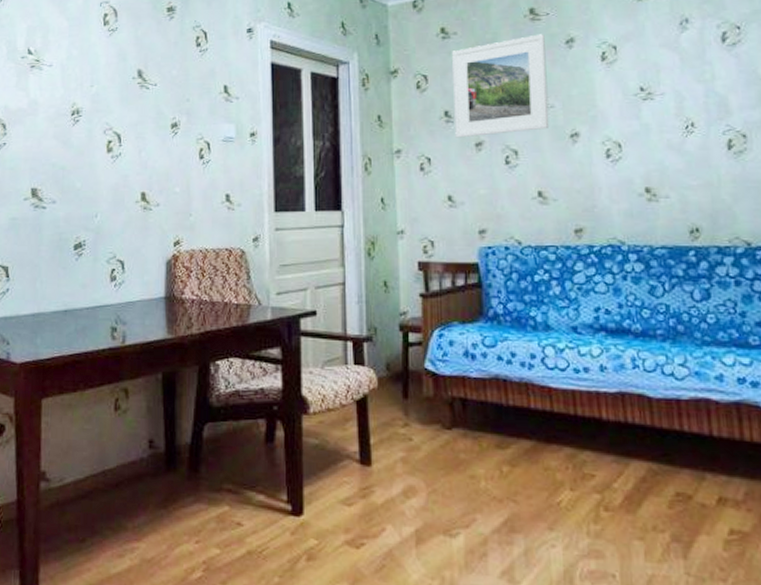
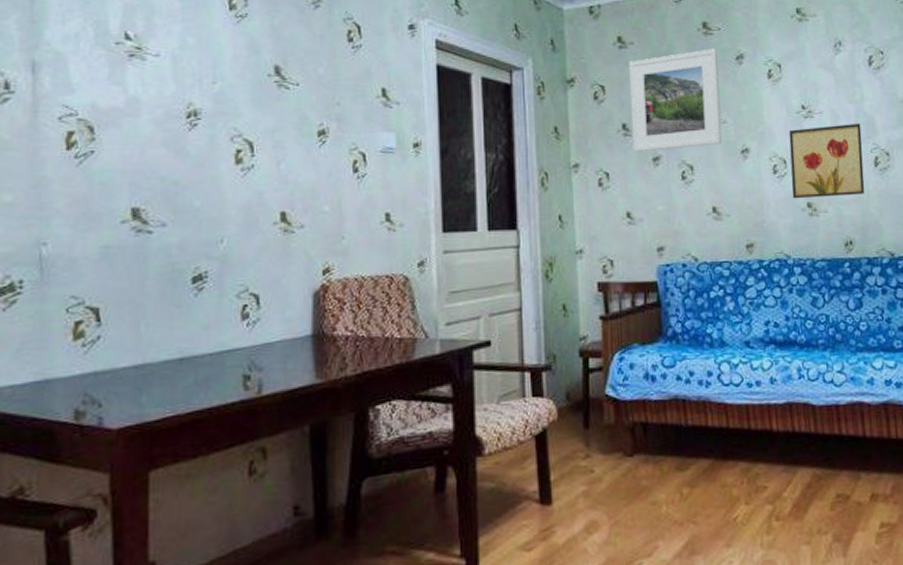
wall art: none [624,103,715,184] -> present [788,122,865,199]

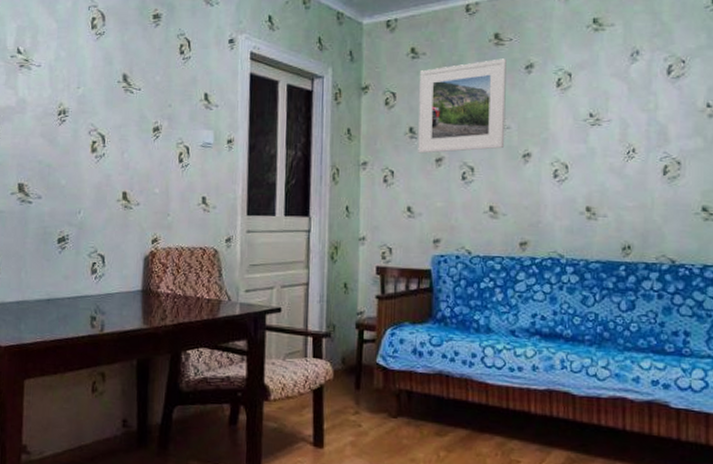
wall art: present [788,122,865,199] -> none [571,131,652,203]

